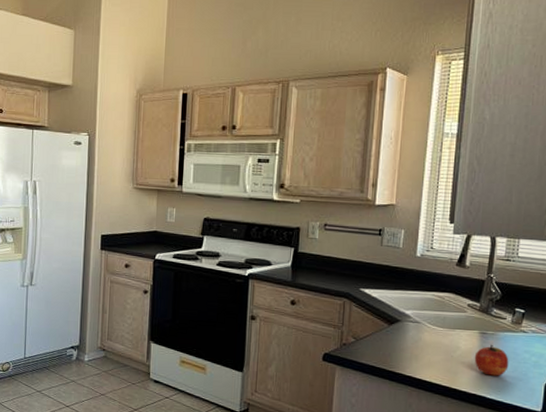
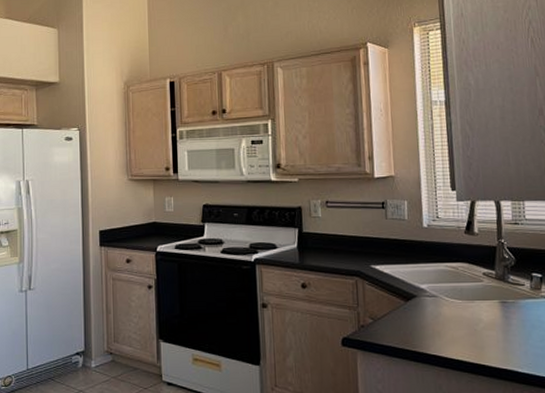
apple: present [474,344,509,376] -> none [498,313,536,347]

